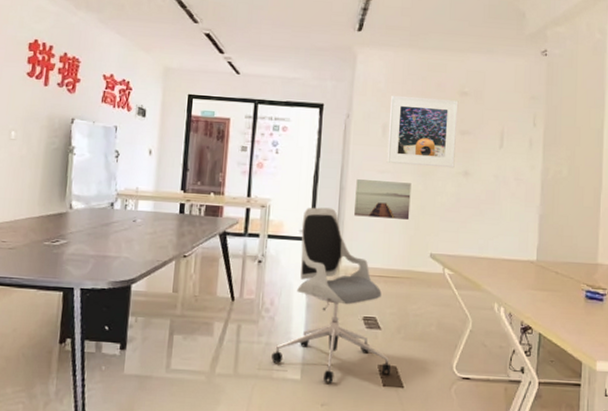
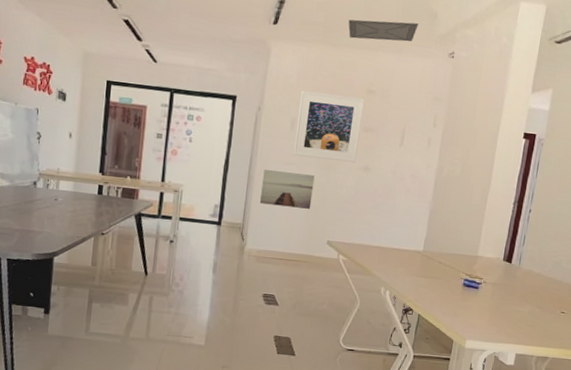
office chair: present [271,207,390,383] -> none [179,193,285,350]
ceiling vent: none [434,22,507,42] -> present [348,19,419,42]

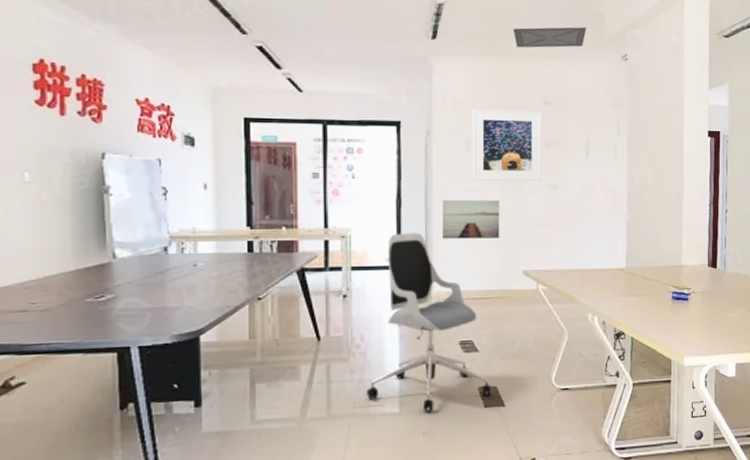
office chair: none [179,193,285,350] -> present [367,233,491,412]

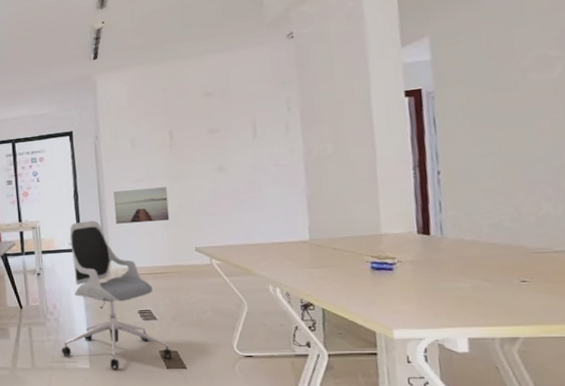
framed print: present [472,109,543,182] -> none [135,102,208,173]
ceiling vent: present [513,27,587,48] -> none [167,17,244,51]

